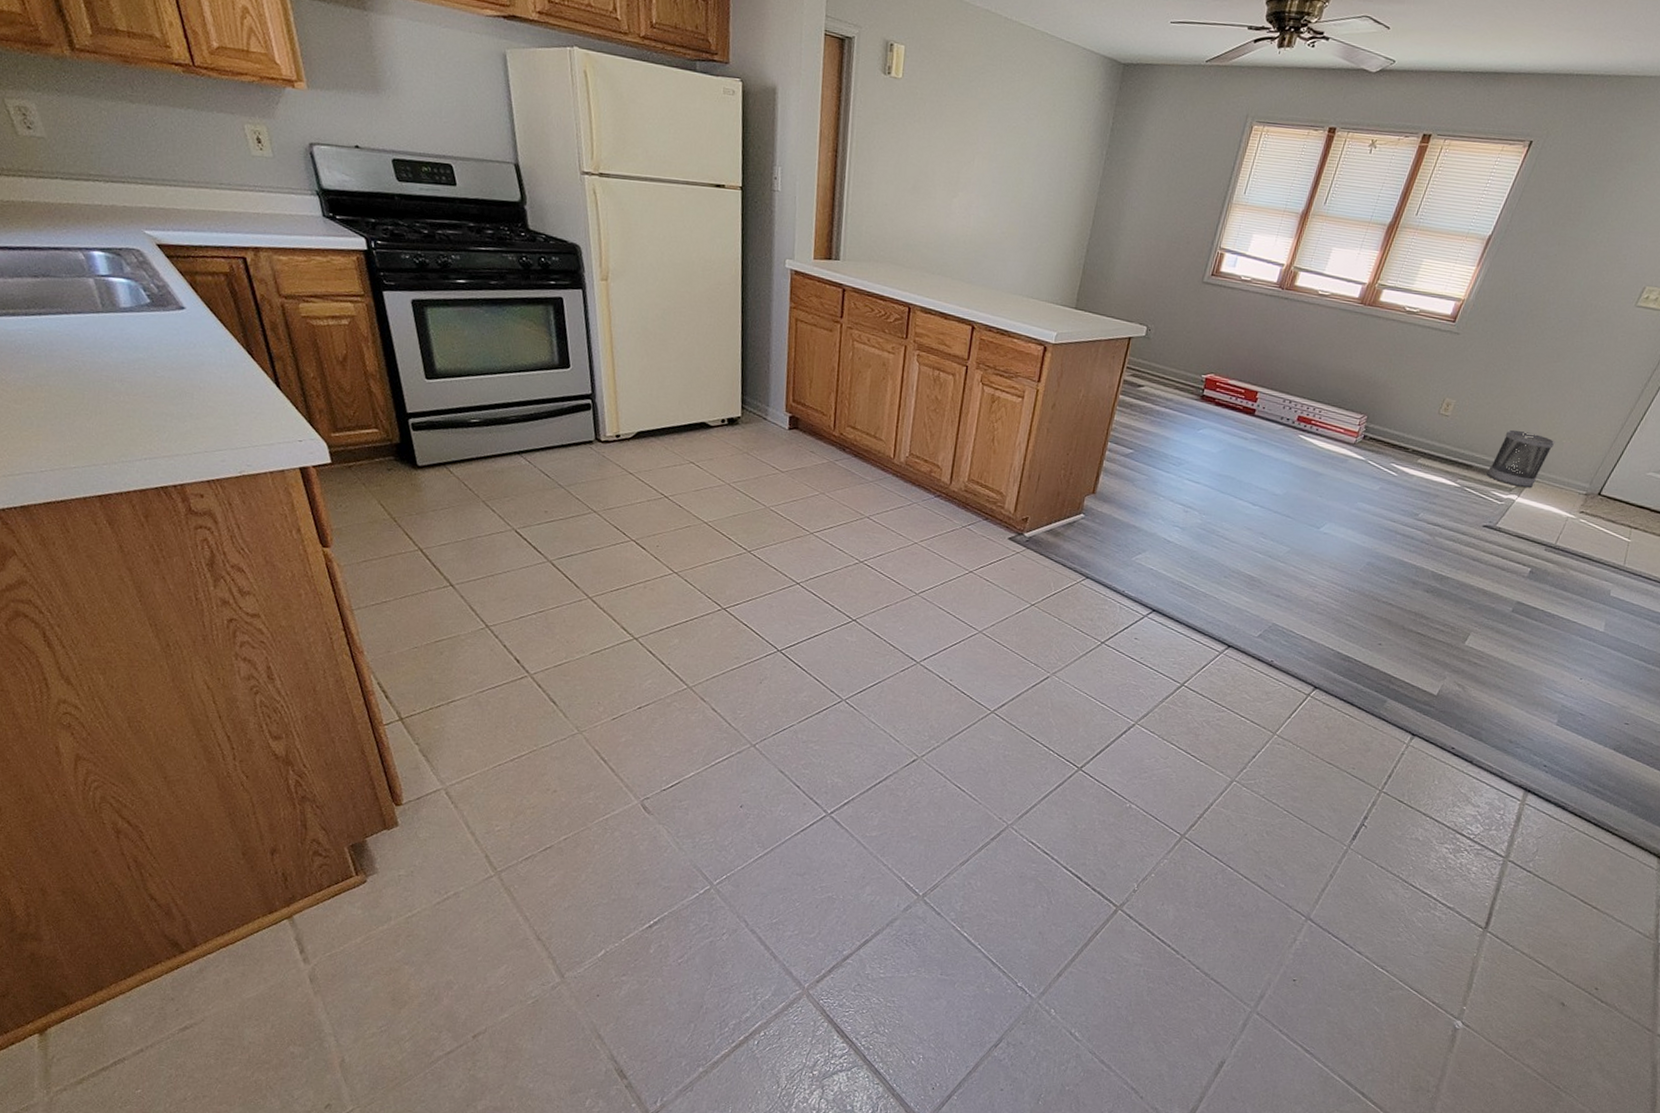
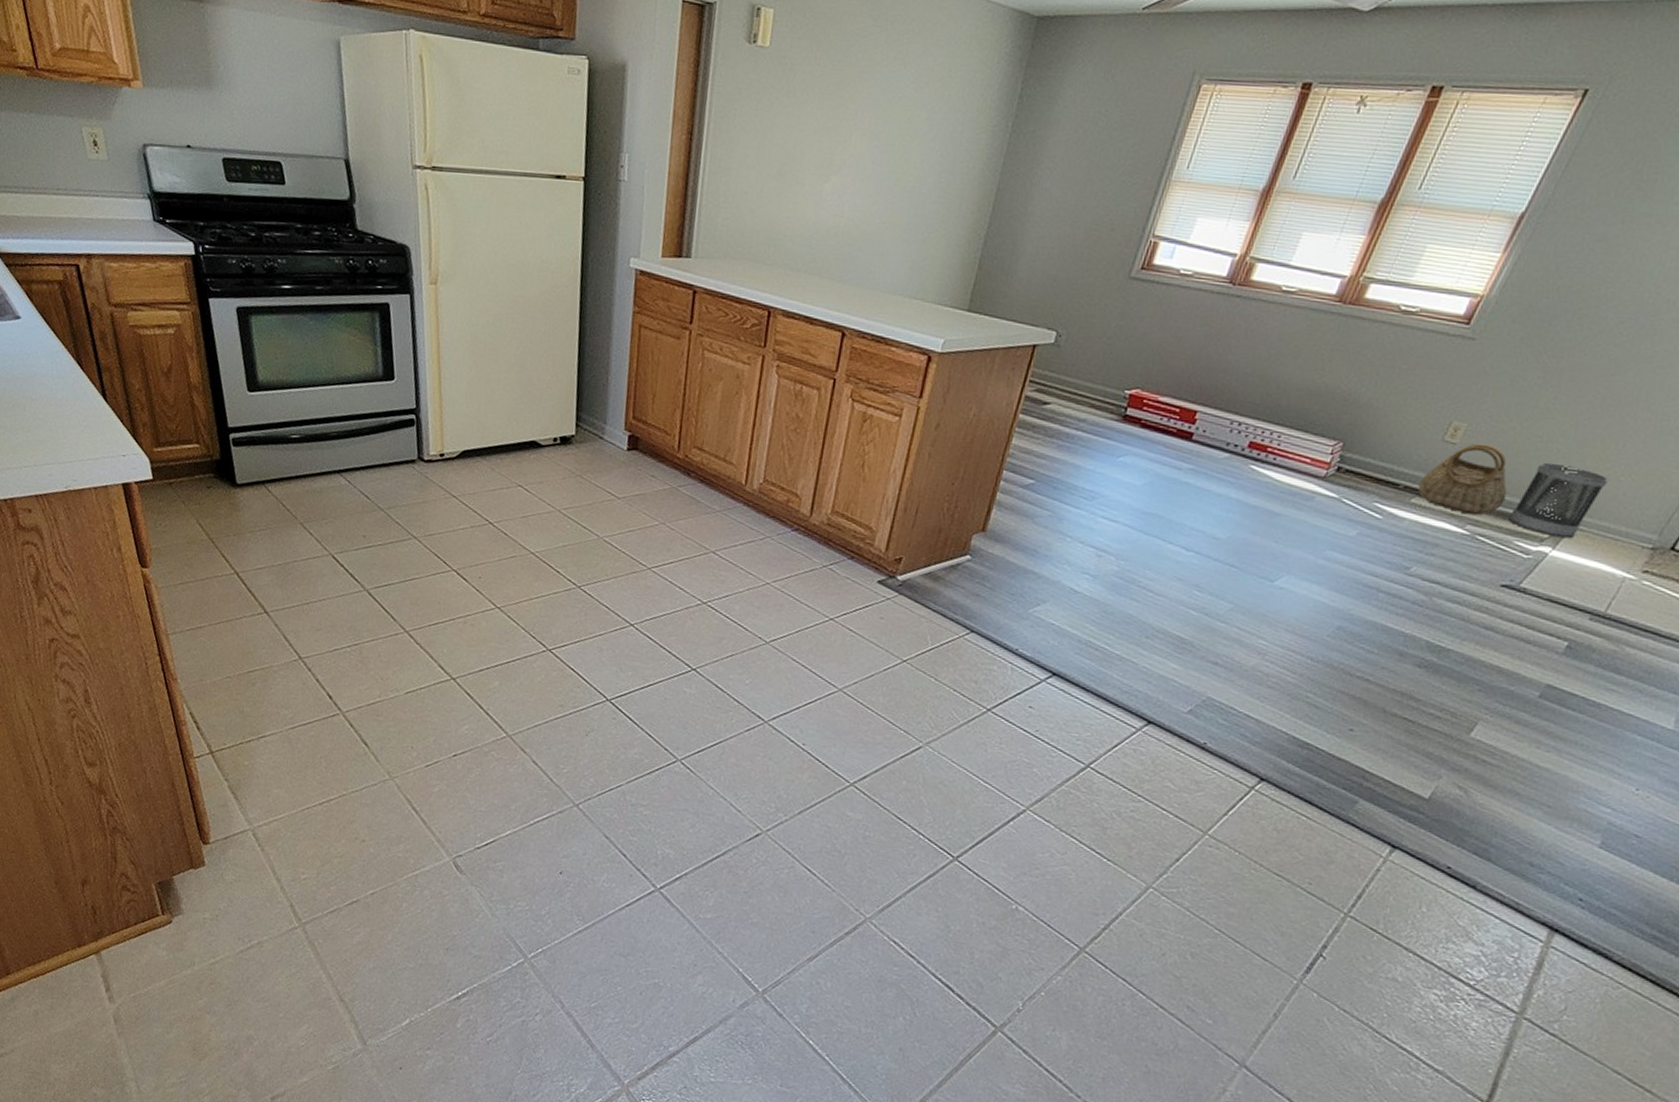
basket: none [1422,415,1486,472] -> present [1418,443,1508,516]

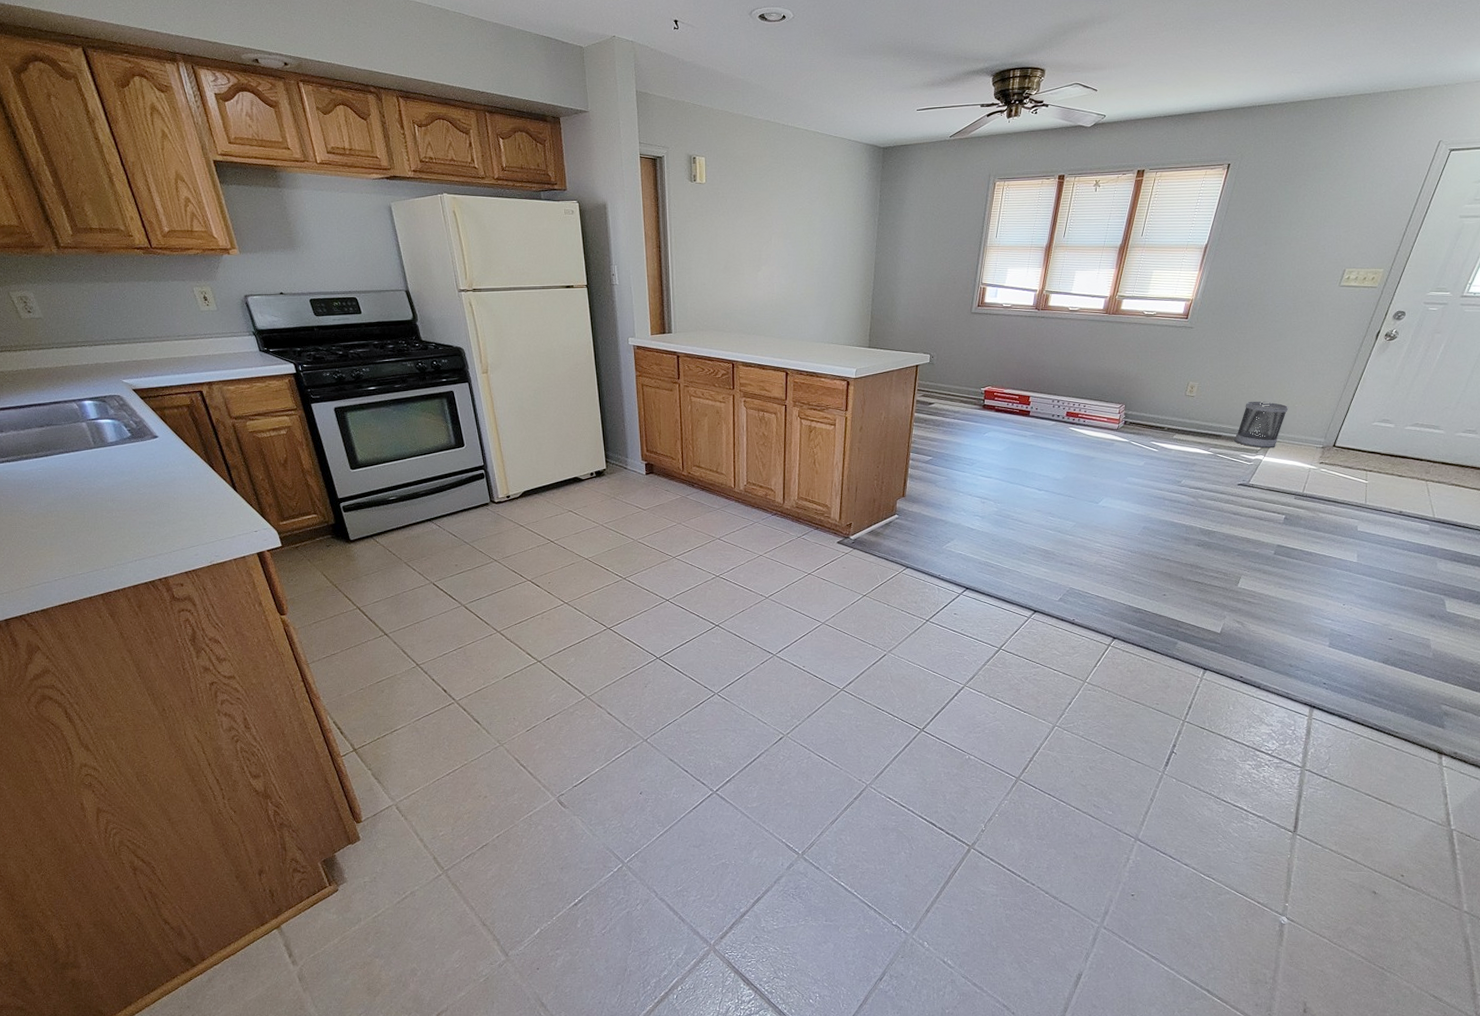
basket: present [1418,443,1508,516] -> none [1176,394,1231,441]

